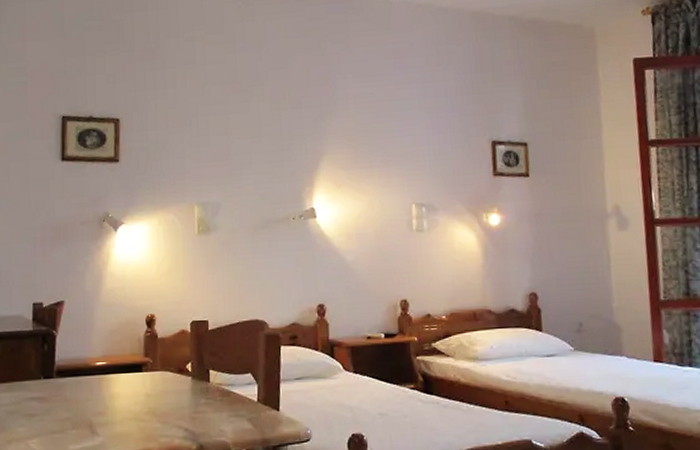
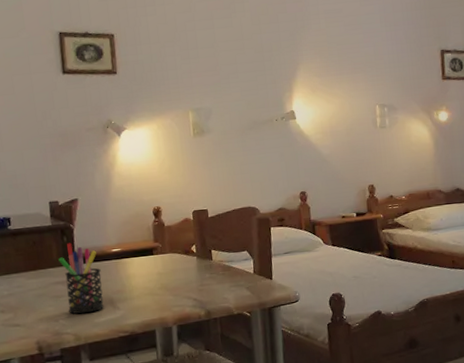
pen holder: none [36,352,82,438] -> present [58,242,104,314]

